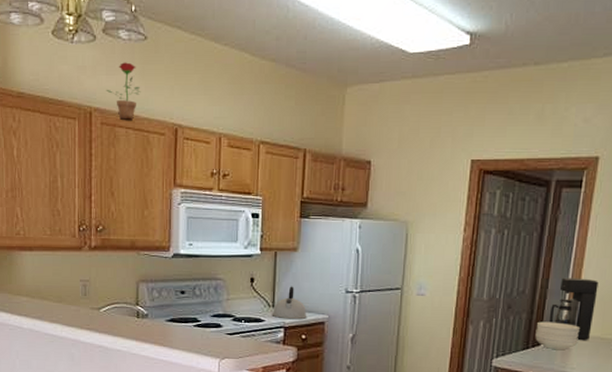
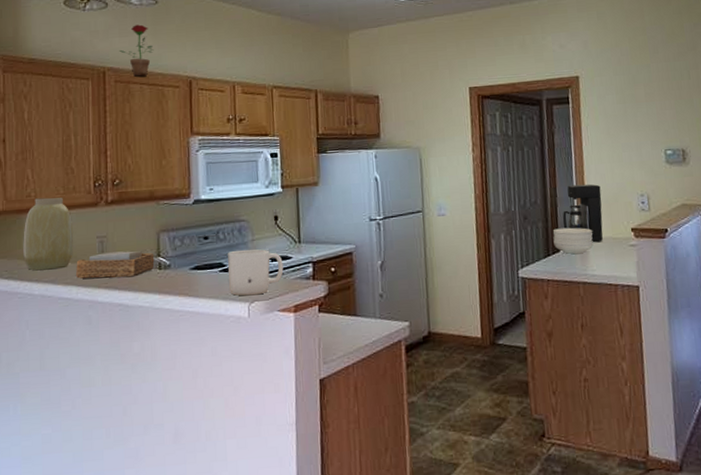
vase: none [13,237,59,307] -> present [23,197,74,271]
napkin holder: none [60,296,133,322] -> present [75,251,155,279]
mug: none [202,307,255,353] -> present [228,249,284,296]
kettle: present [271,286,307,320] -> none [298,220,334,254]

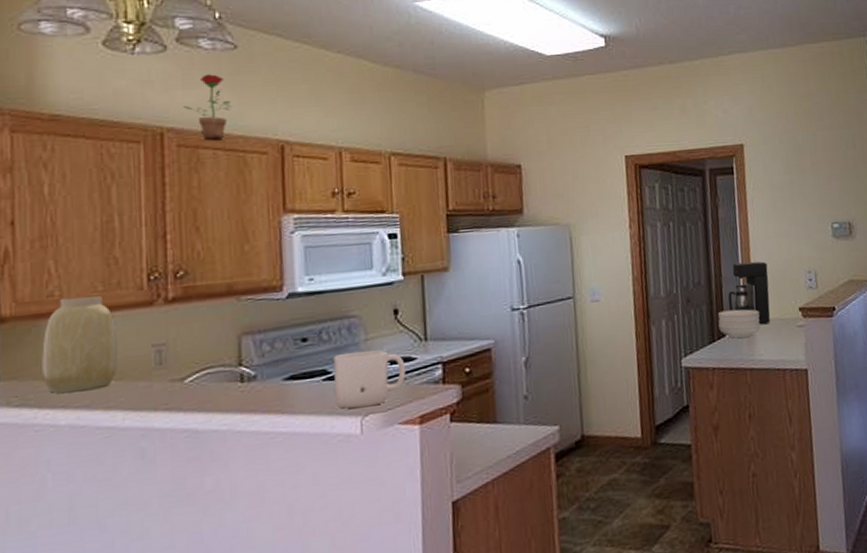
napkin holder: present [75,251,155,279] -> none [120,360,235,401]

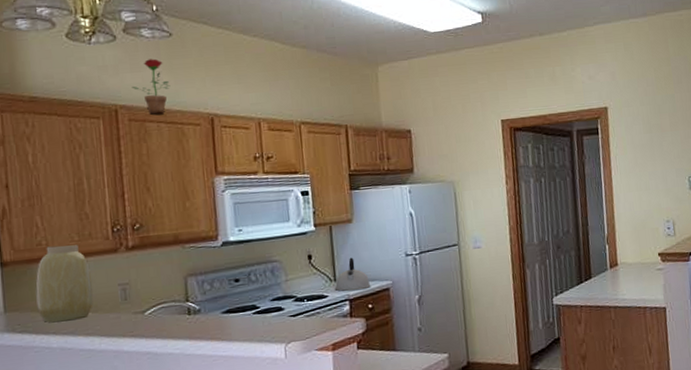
mug: present [333,350,406,409] -> none [261,289,320,338]
kettle: none [424,312,469,353] -> present [334,257,371,292]
bowl: present [717,309,760,339] -> none [584,254,623,280]
coffee maker: present [728,261,770,325] -> none [594,212,632,268]

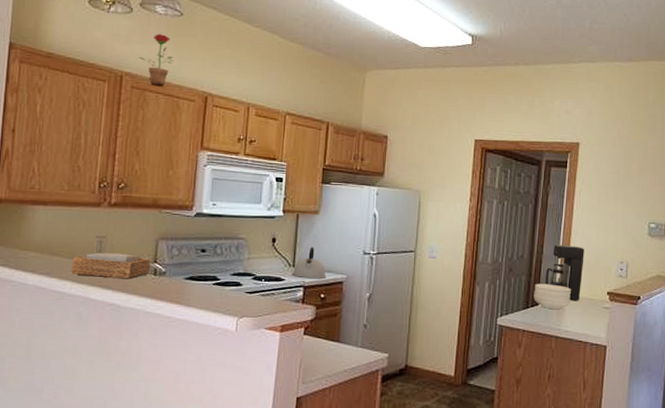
vase: present [35,245,94,323] -> none [20,191,74,263]
napkin holder: none [97,297,183,329] -> present [70,252,151,279]
bowl: none [584,254,623,280] -> present [534,283,572,310]
coffee maker: none [594,212,632,268] -> present [545,244,585,301]

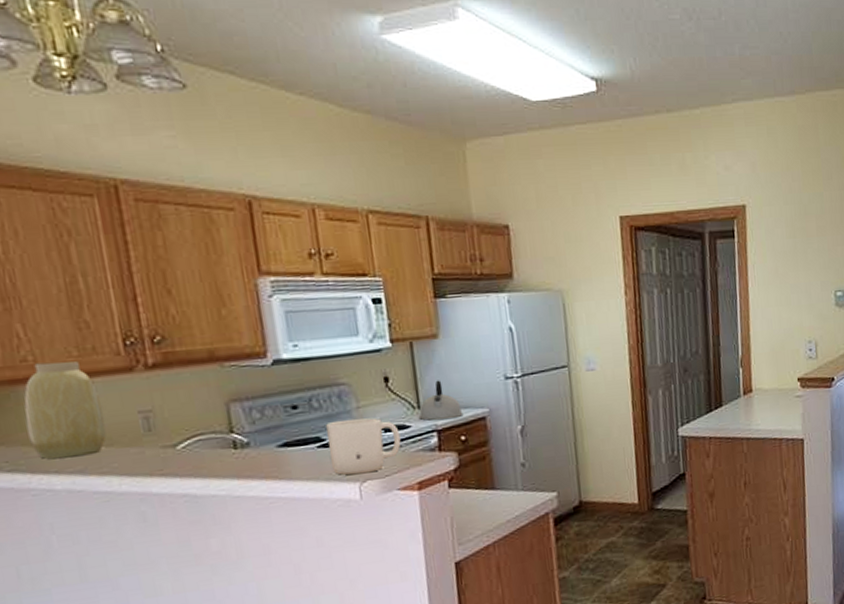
vase: none [20,191,74,263] -> present [23,361,107,460]
napkin holder: present [70,252,151,279] -> none [112,427,227,467]
decorative plant: present [139,34,174,87] -> none [135,118,189,195]
mug: none [220,266,276,311] -> present [326,417,401,475]
bowl: present [534,283,572,310] -> none [715,379,758,409]
coffee maker: present [545,244,585,301] -> none [726,330,769,395]

